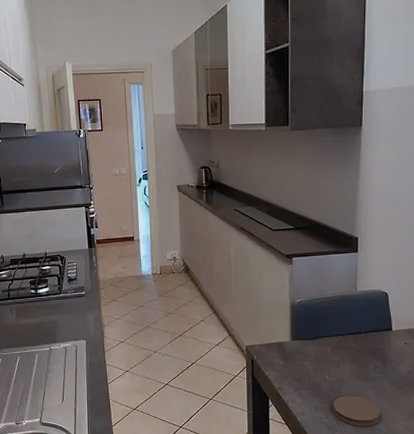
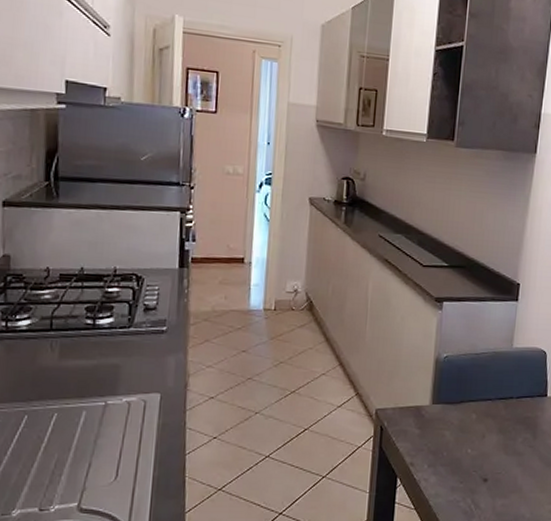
coaster: present [333,395,380,427] -> none [472,474,526,512]

